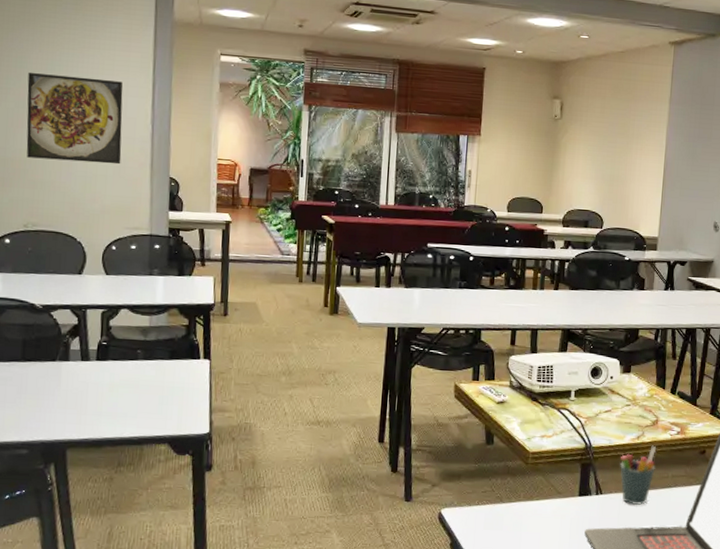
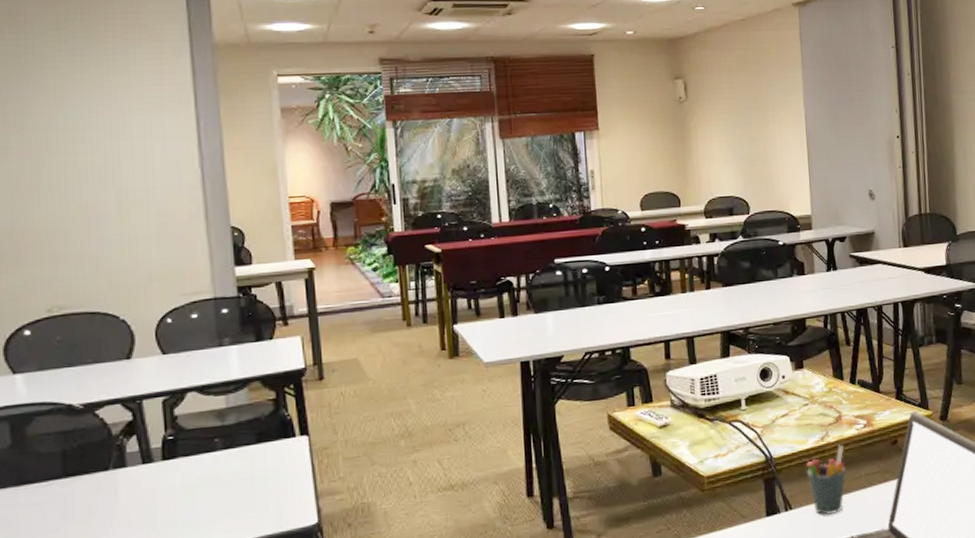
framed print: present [26,72,123,165] -> none [32,121,167,228]

